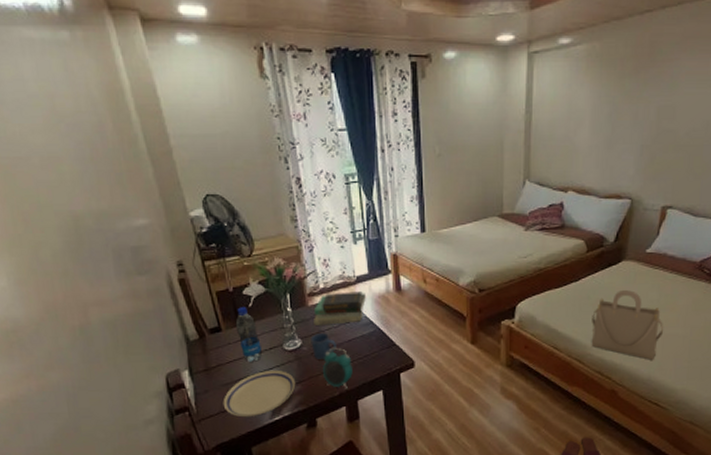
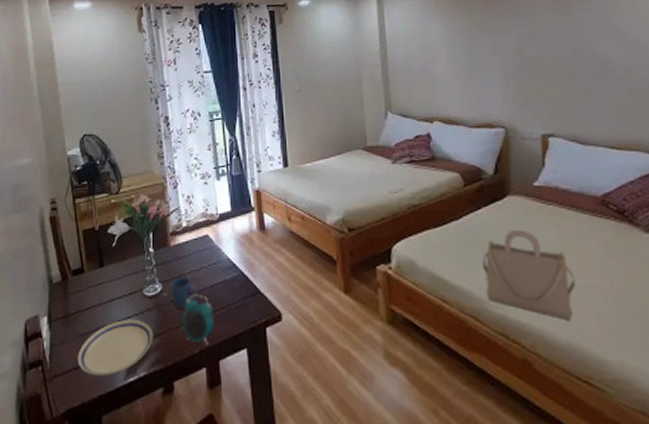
bottle: present [235,307,263,363] -> none [98,247,122,310]
books: present [313,291,366,325] -> none [175,230,229,268]

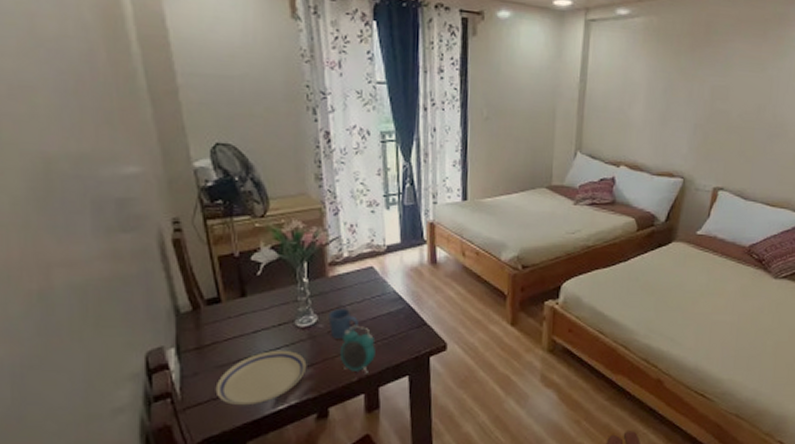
handbag: present [482,230,576,320] -> none [638,273,712,348]

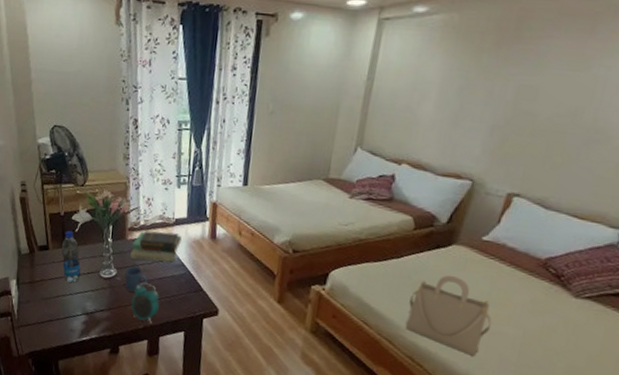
plate: present [215,349,307,406] -> none [40,292,106,333]
bottle: none [239,275,270,341] -> present [61,230,81,284]
books: none [334,262,396,300] -> present [130,230,182,263]
handbag: none [638,273,712,348] -> present [405,275,492,356]

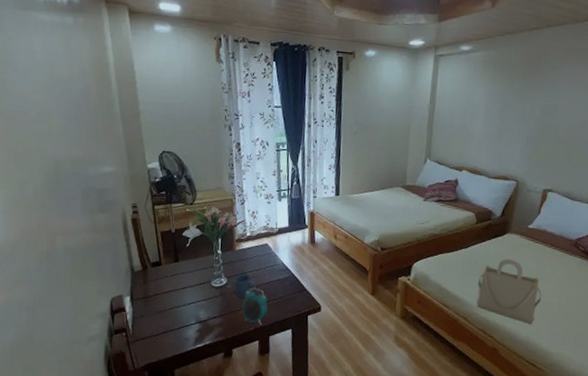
bottle: present [61,230,81,284] -> none [173,246,194,295]
books: present [130,230,182,263] -> none [239,240,285,268]

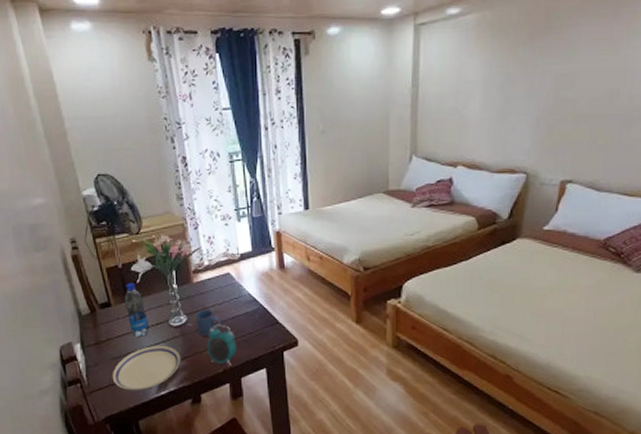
plate: none [155,302,218,343] -> present [112,345,181,391]
bottle: none [173,246,194,295] -> present [124,283,150,338]
handbag: present [476,259,542,324] -> none [483,270,564,344]

